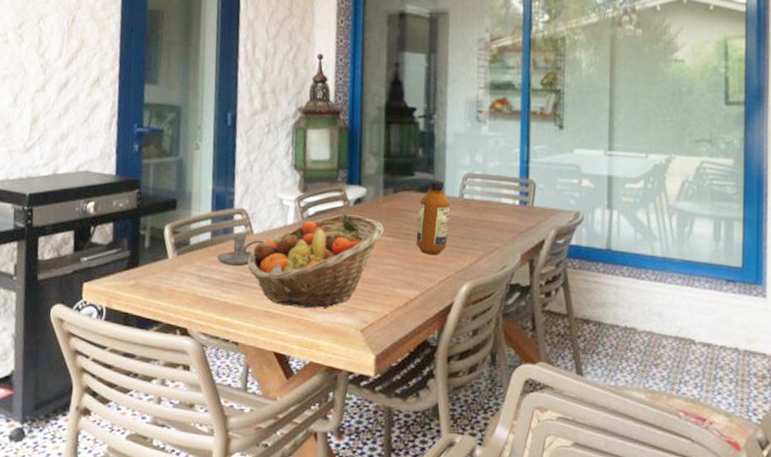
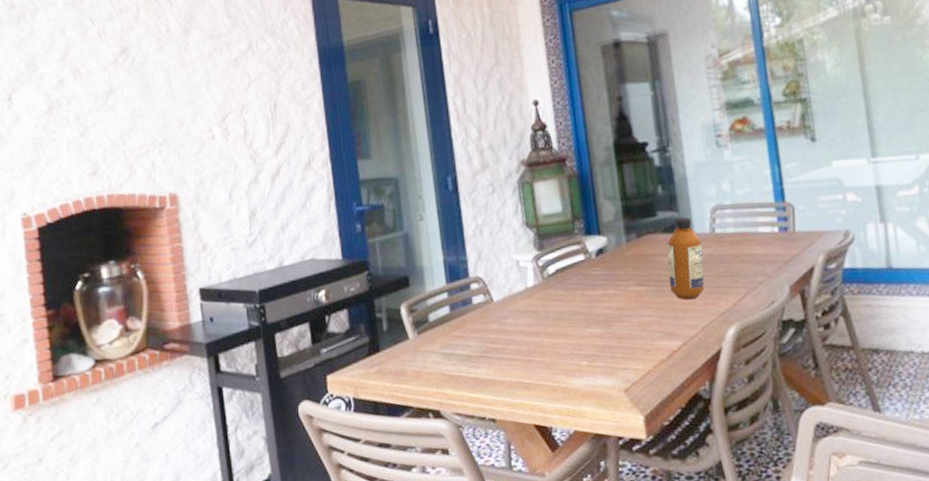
candle holder: present [217,234,264,267] -> none [460,303,506,339]
fruit basket: present [247,213,384,308] -> none [491,266,633,374]

